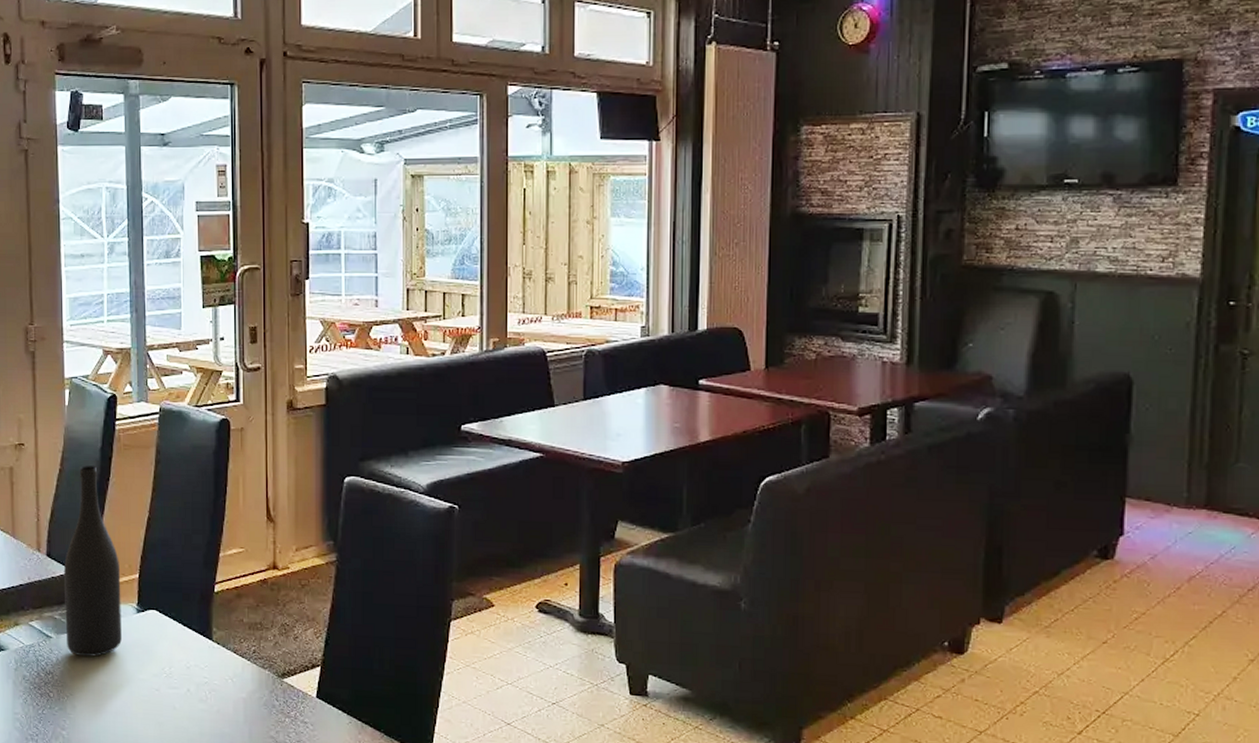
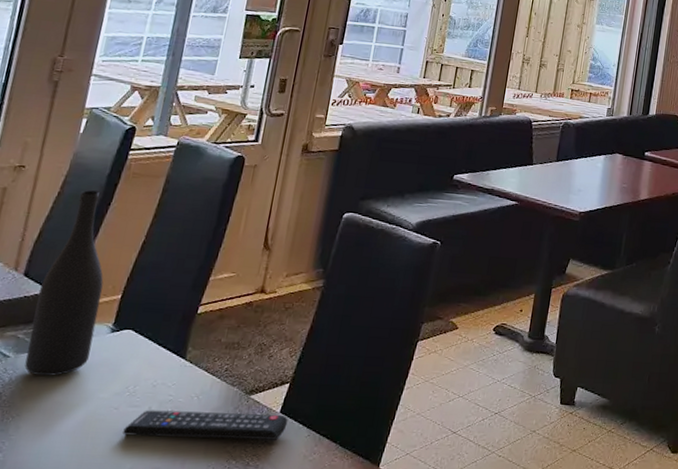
remote control: none [168,692,326,726] -> present [123,410,288,440]

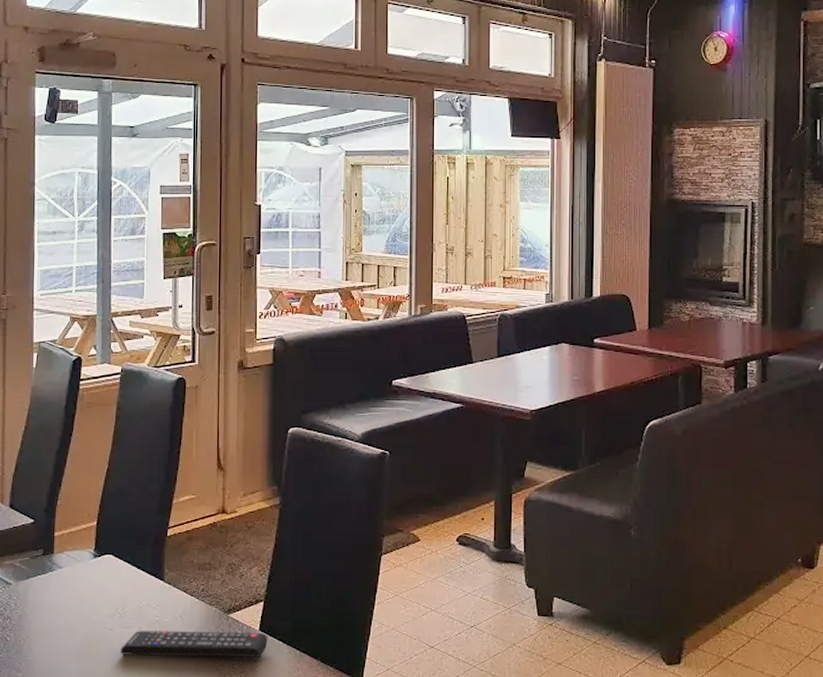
wine bottle: present [24,190,104,376] -> none [25,422,80,601]

